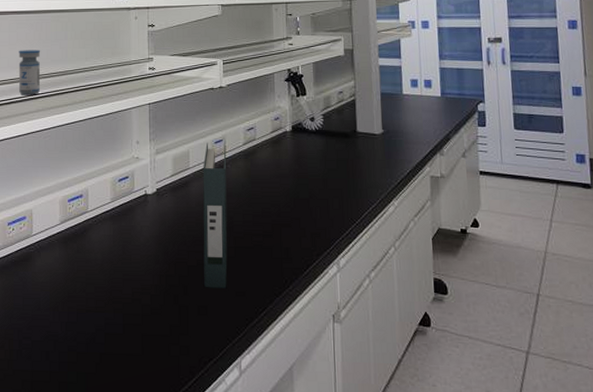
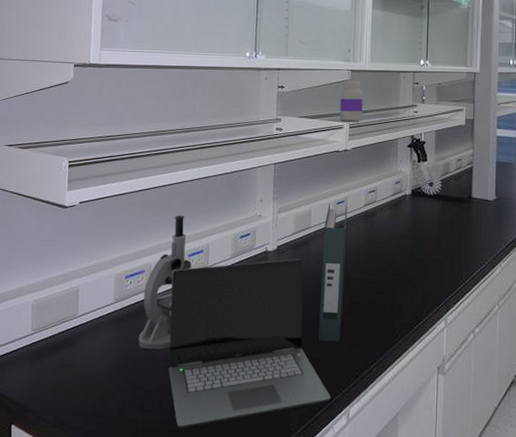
medicine bottle: present [18,49,41,94] -> none [143,104,168,150]
microscope: none [23,159,72,299] -> present [138,215,192,350]
laptop: none [52,202,220,381] -> present [168,259,330,429]
jar: none [211,15,236,57] -> present [339,81,364,121]

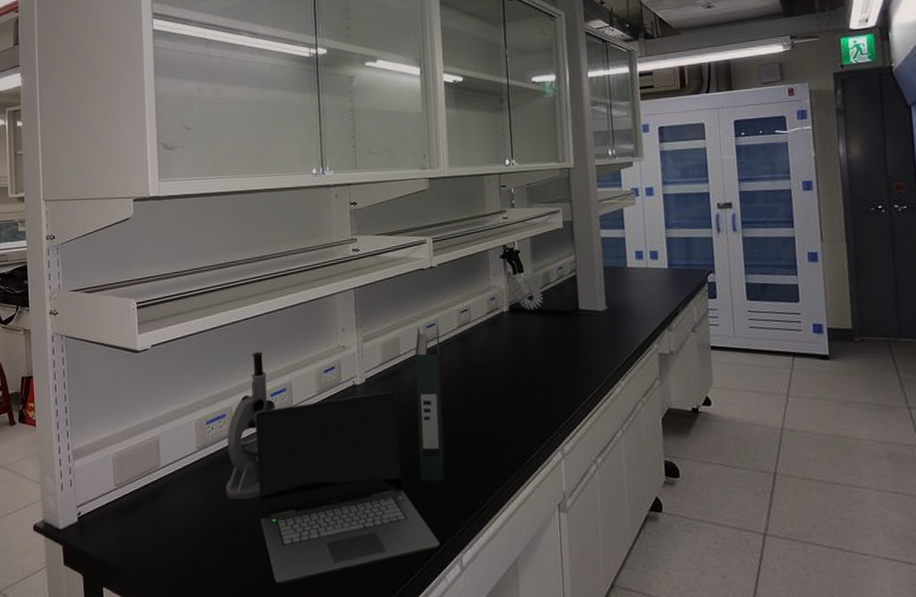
jar: present [339,81,364,121] -> none [419,189,447,235]

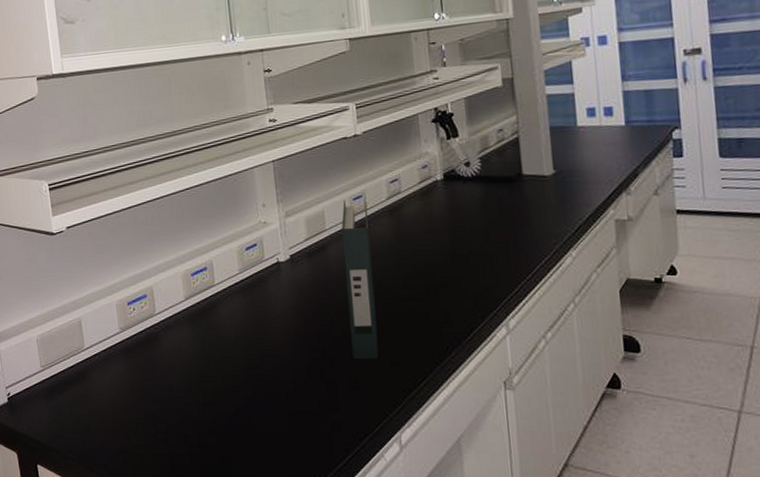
microscope: present [225,352,276,501] -> none [149,230,197,381]
laptop: present [254,391,440,585] -> none [176,268,377,463]

